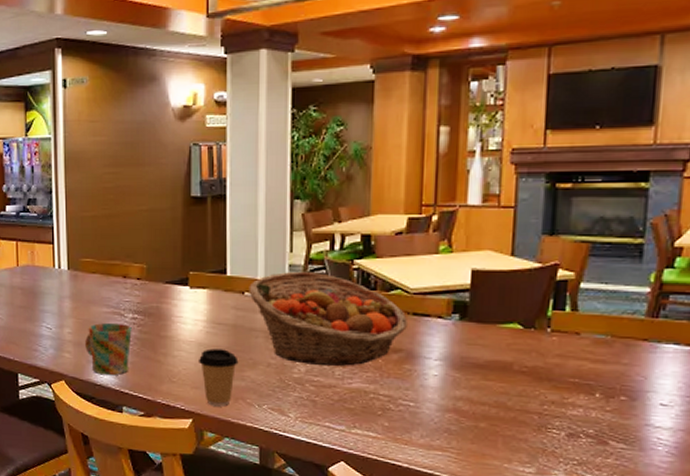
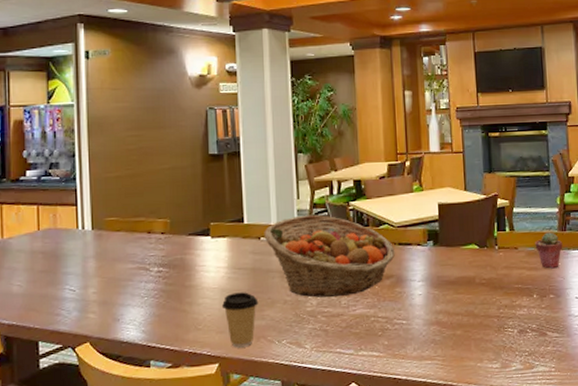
mug: present [85,322,132,376] -> none [111,277,158,332]
potted succulent: none [607,317,651,365] -> present [535,232,563,269]

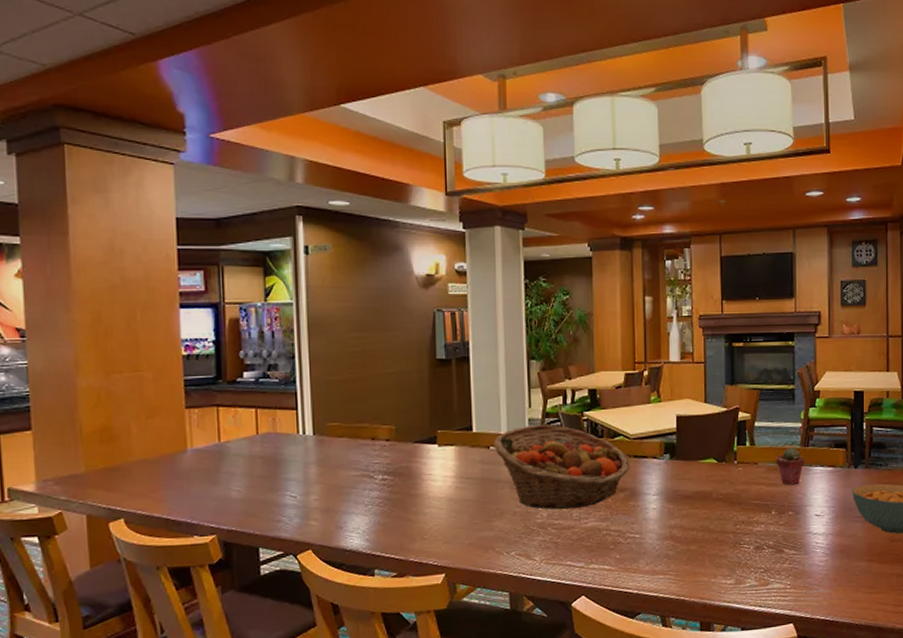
coffee cup: present [222,292,259,348] -> none [449,502,487,559]

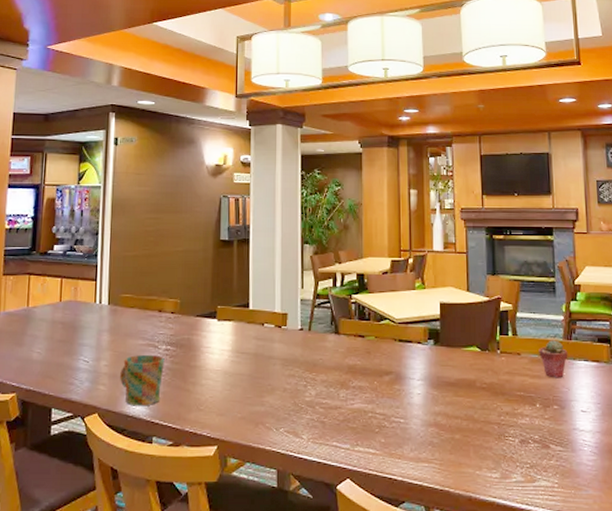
mug: none [333,485,382,540] -> present [120,354,165,406]
fruit basket: present [493,424,630,509] -> none [268,305,395,388]

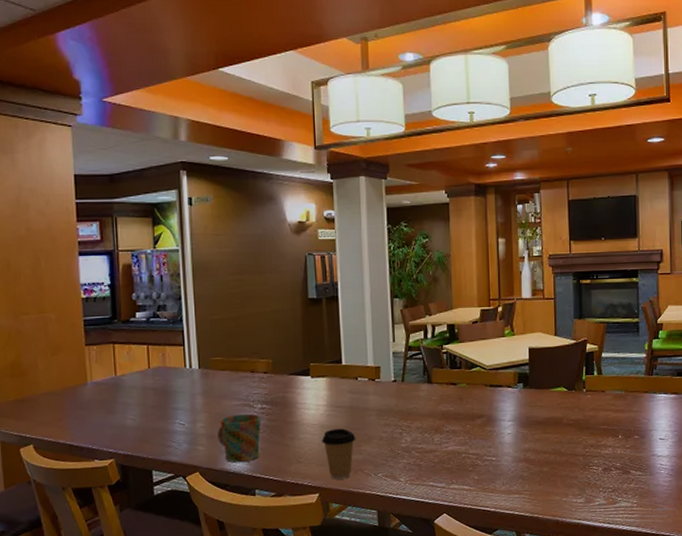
coffee cup: none [224,376,259,432] -> present [322,428,356,480]
potted succulent: present [539,340,568,378] -> none [622,376,649,411]

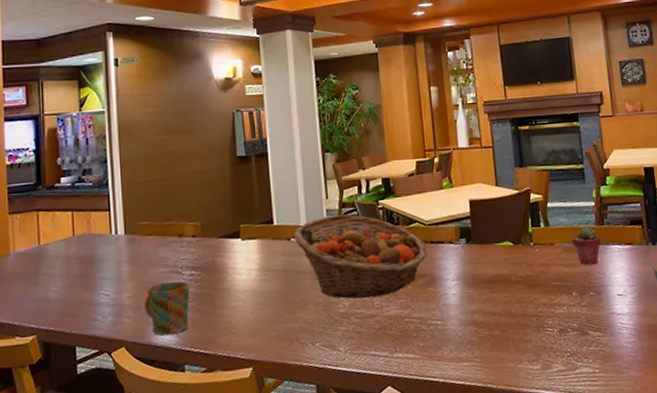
coffee cup: present [322,428,356,480] -> none [254,294,291,351]
fruit basket: none [361,356,486,435] -> present [294,214,427,299]
potted succulent: none [622,376,649,411] -> present [572,227,602,265]

